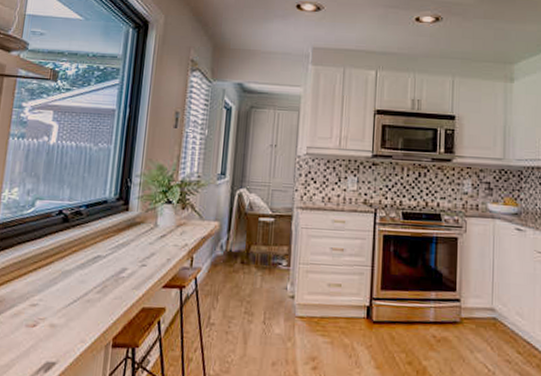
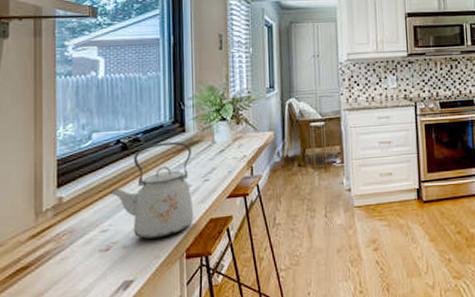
kettle: none [44,219,132,322] -> present [109,142,194,240]

